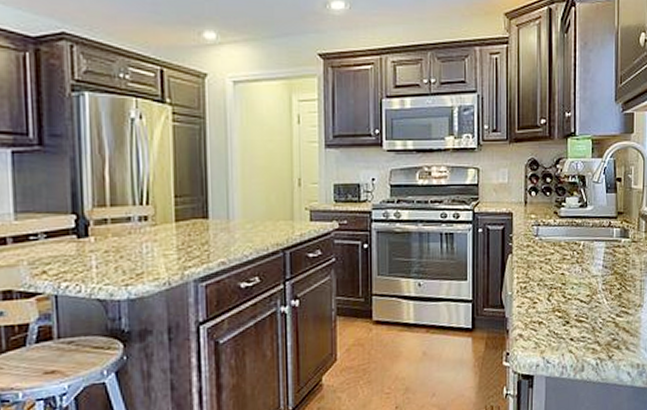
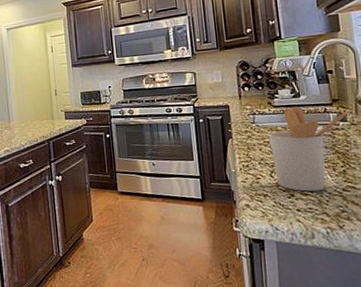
utensil holder: none [551,218,632,318] -> present [268,107,350,192]

